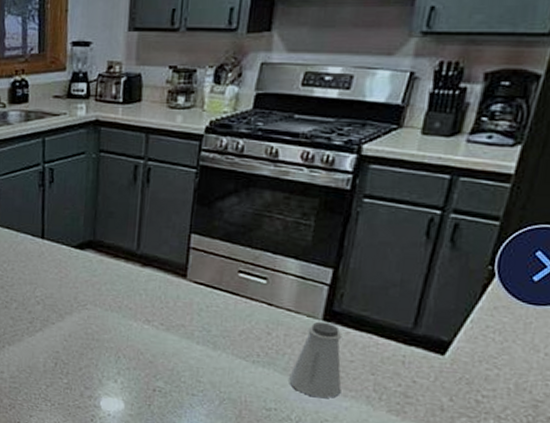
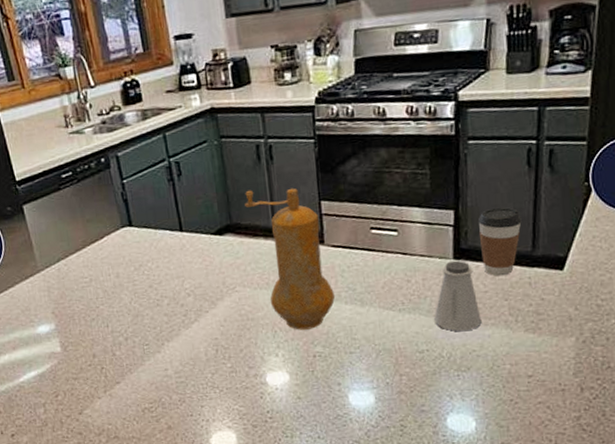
pepper mill: none [111,209,187,363] -> present [245,188,335,330]
coffee cup: none [354,274,408,349] -> present [477,207,522,277]

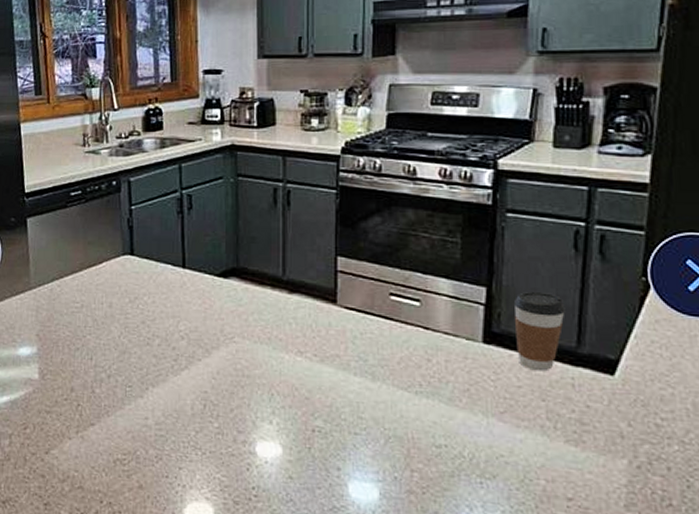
pepper mill: present [245,188,335,330] -> none [255,234,342,399]
saltshaker: present [434,260,482,332] -> none [456,344,513,431]

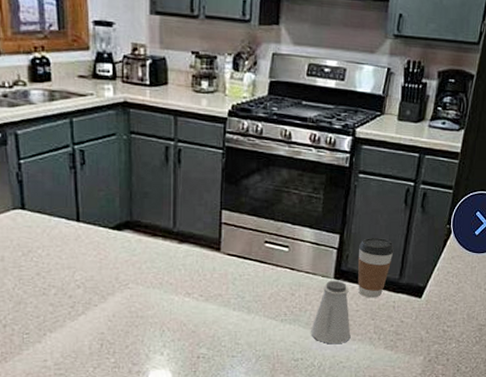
saltshaker: none [456,344,513,431] -> present [311,280,351,345]

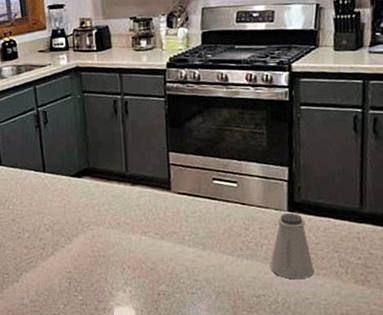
coffee cup: present [357,237,394,298] -> none [309,166,350,230]

